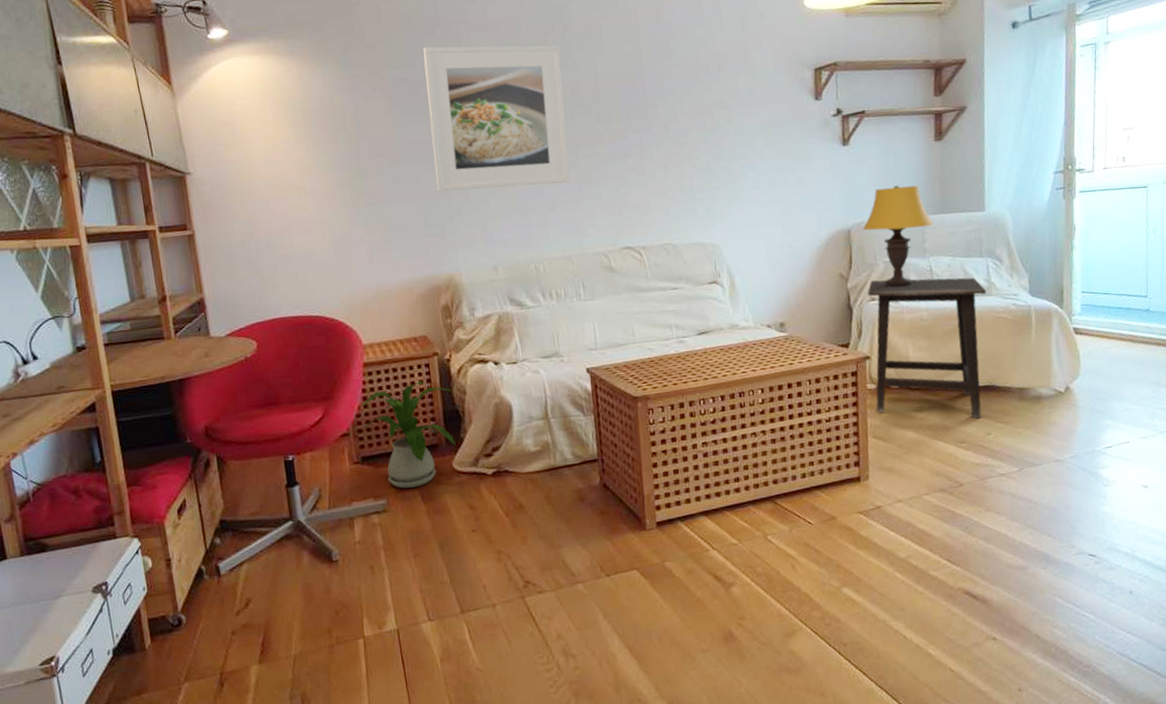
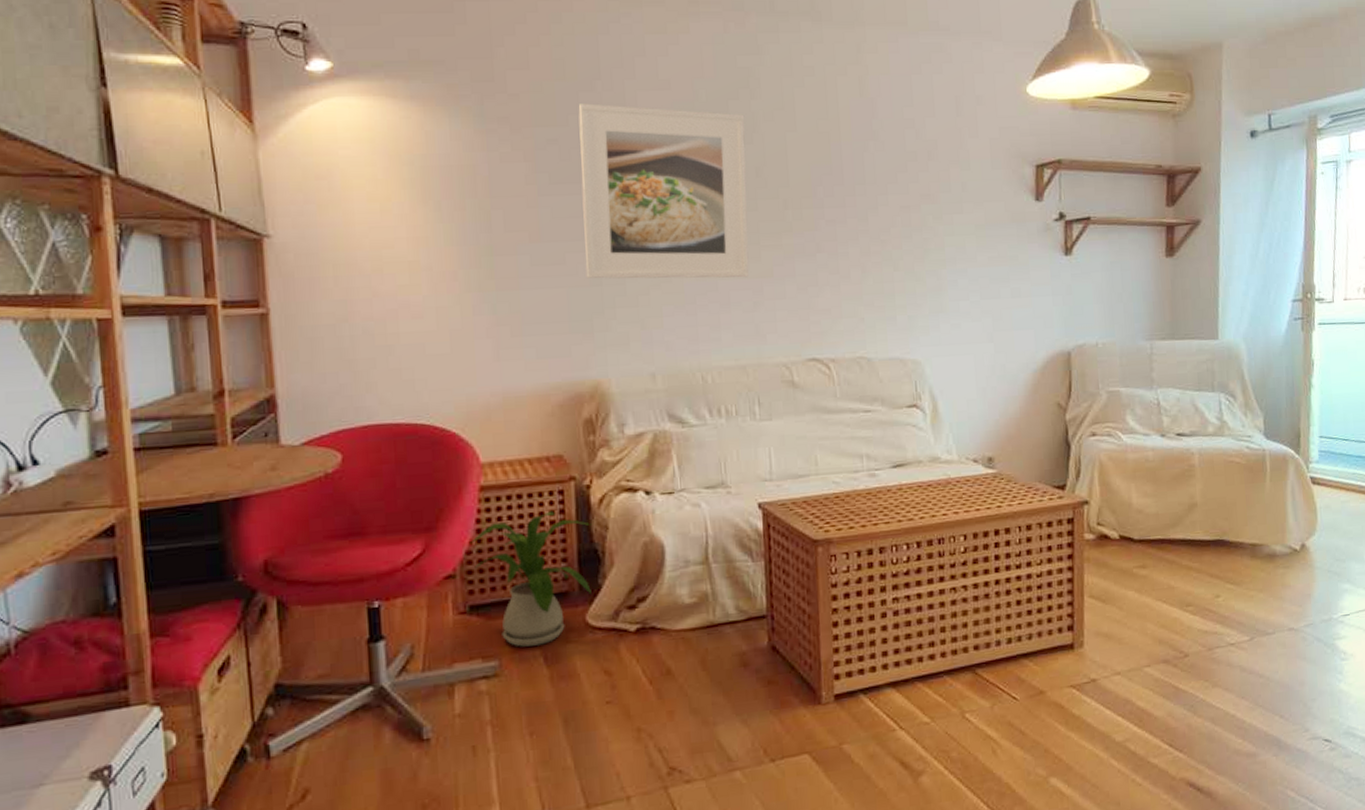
table lamp: present [862,185,935,287] -> none [1084,304,1164,421]
side table: present [868,277,987,419] -> none [1088,412,1219,578]

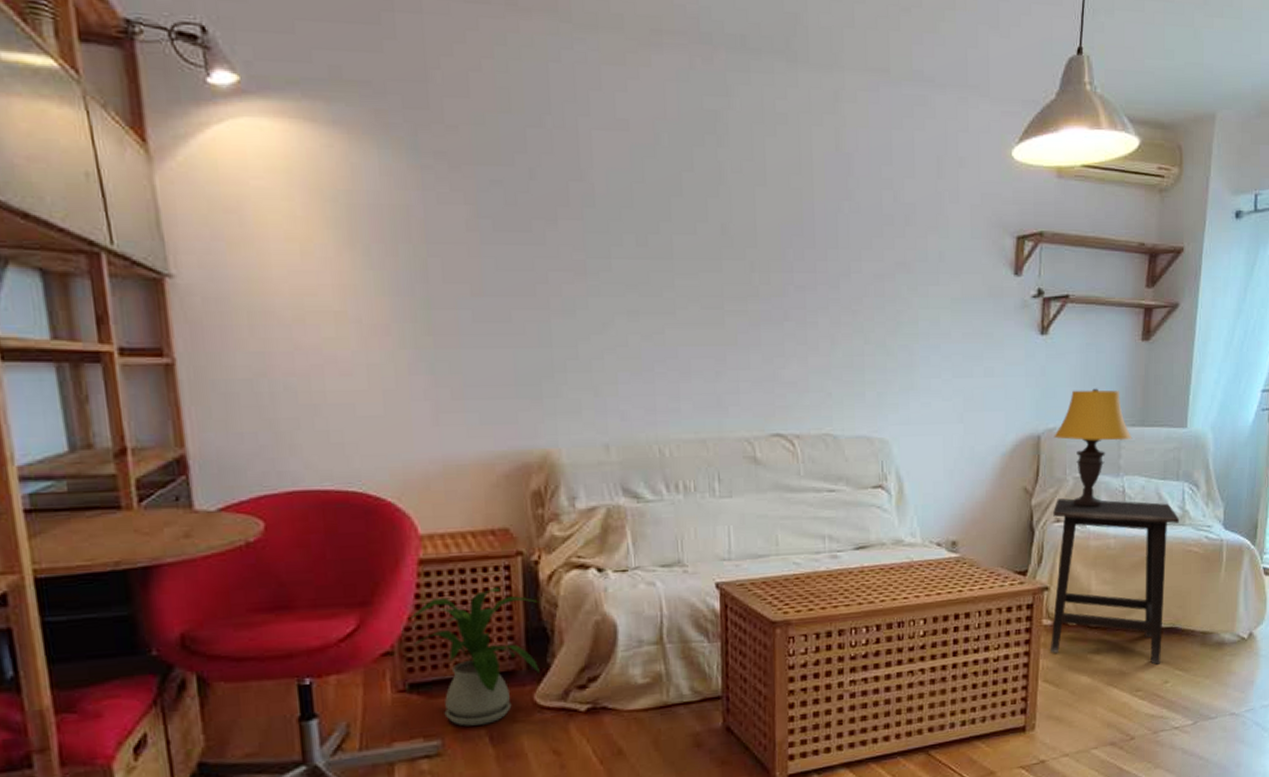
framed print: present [578,103,749,279] -> none [525,141,712,345]
table lamp: none [1084,304,1164,421] -> present [1054,388,1133,508]
side table: none [1088,412,1219,578] -> present [1050,498,1180,665]

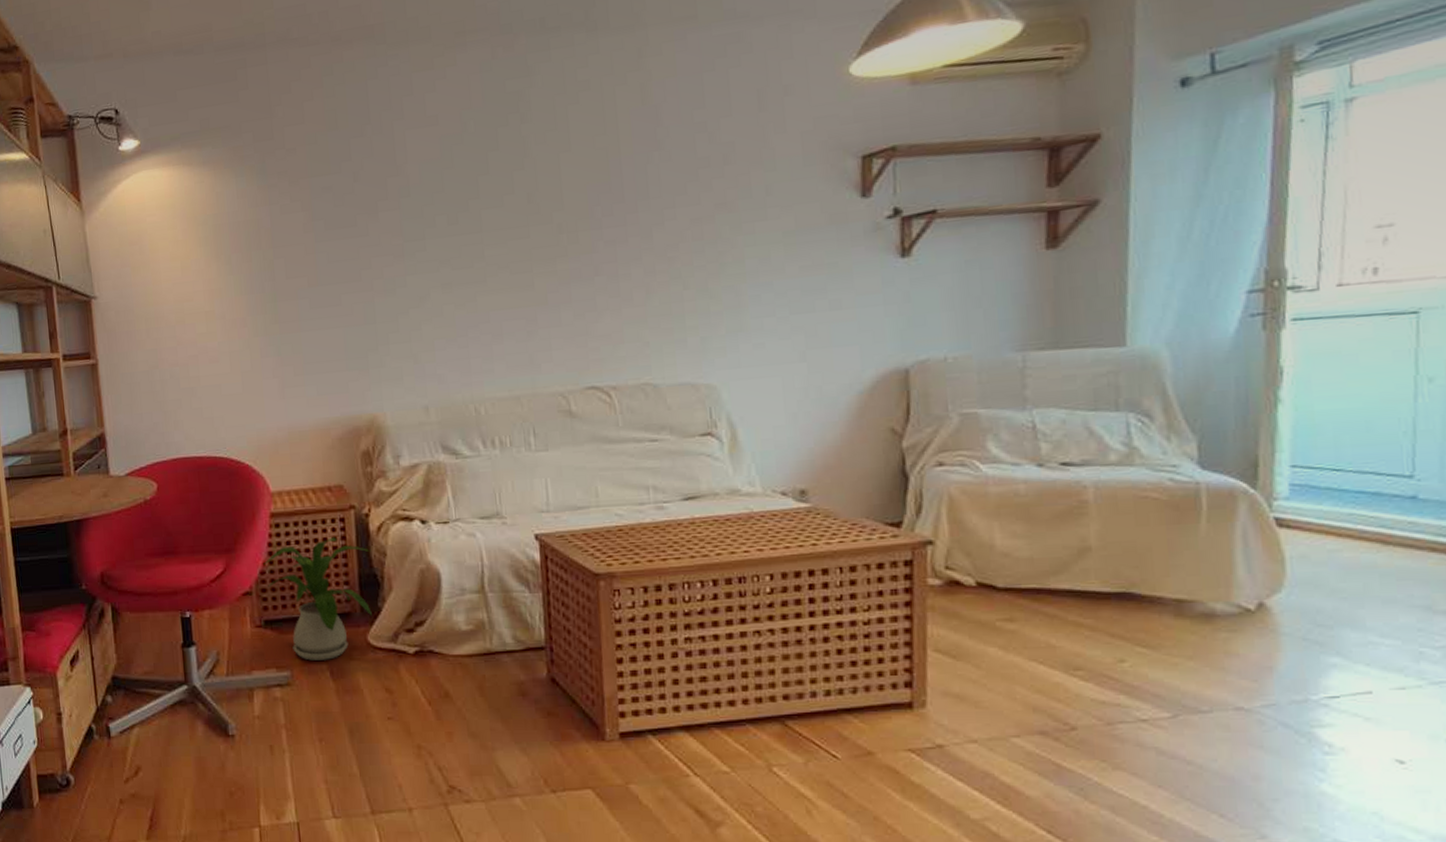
side table: present [1050,498,1180,665] -> none [933,438,1126,638]
table lamp: present [1054,388,1133,508] -> none [927,310,1042,448]

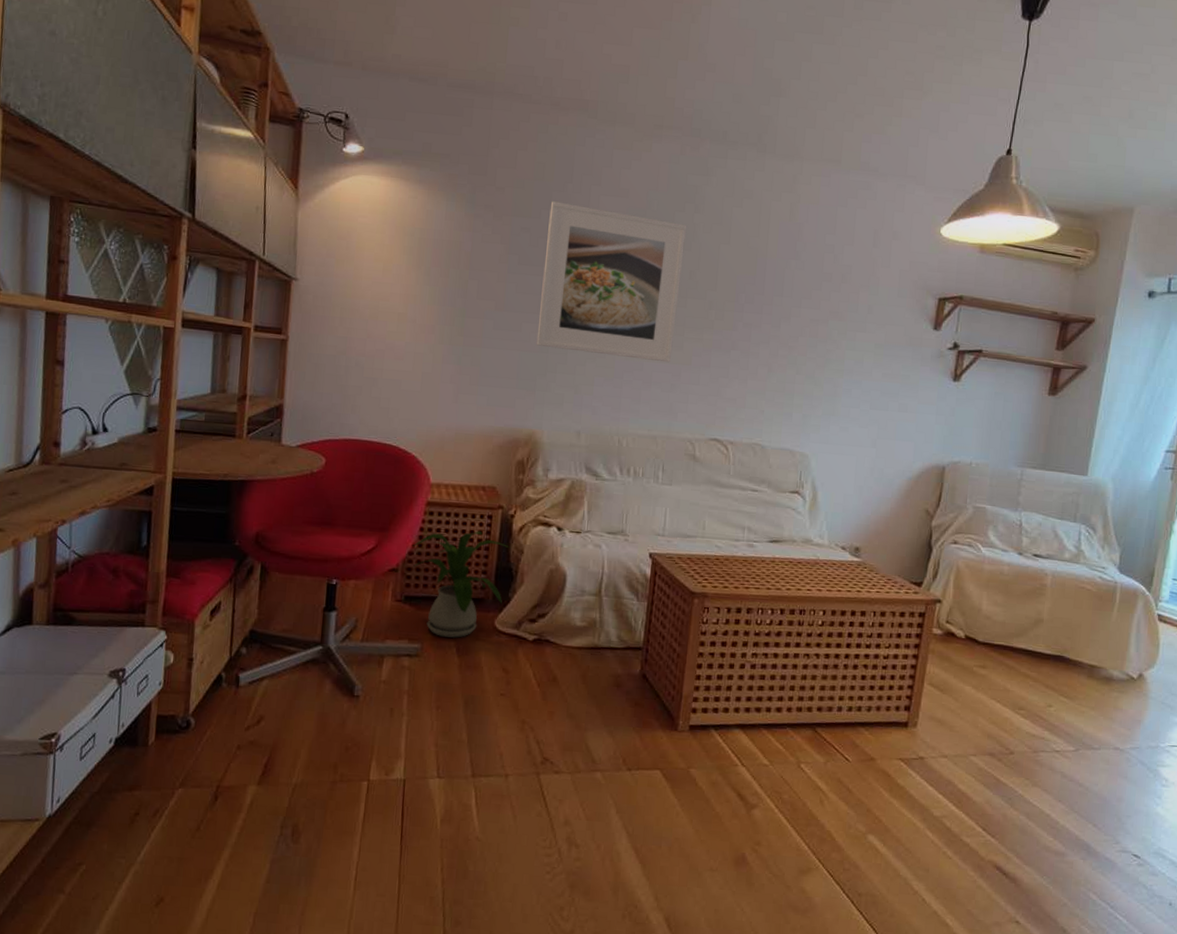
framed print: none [350,140,522,317] -> present [536,201,687,363]

